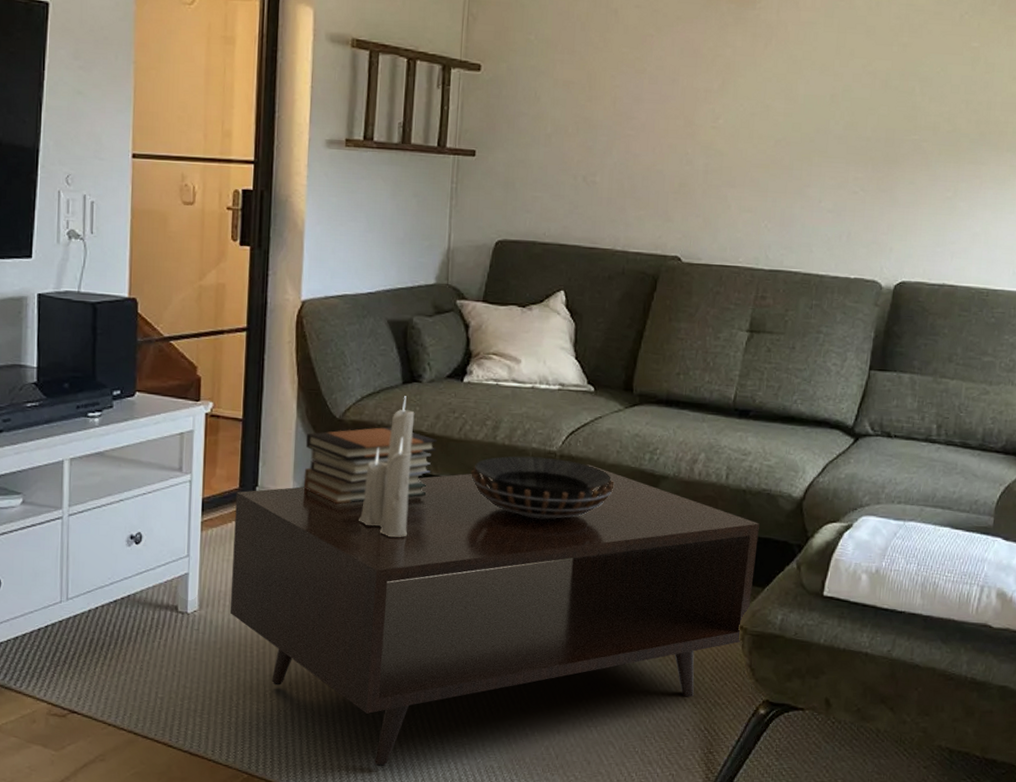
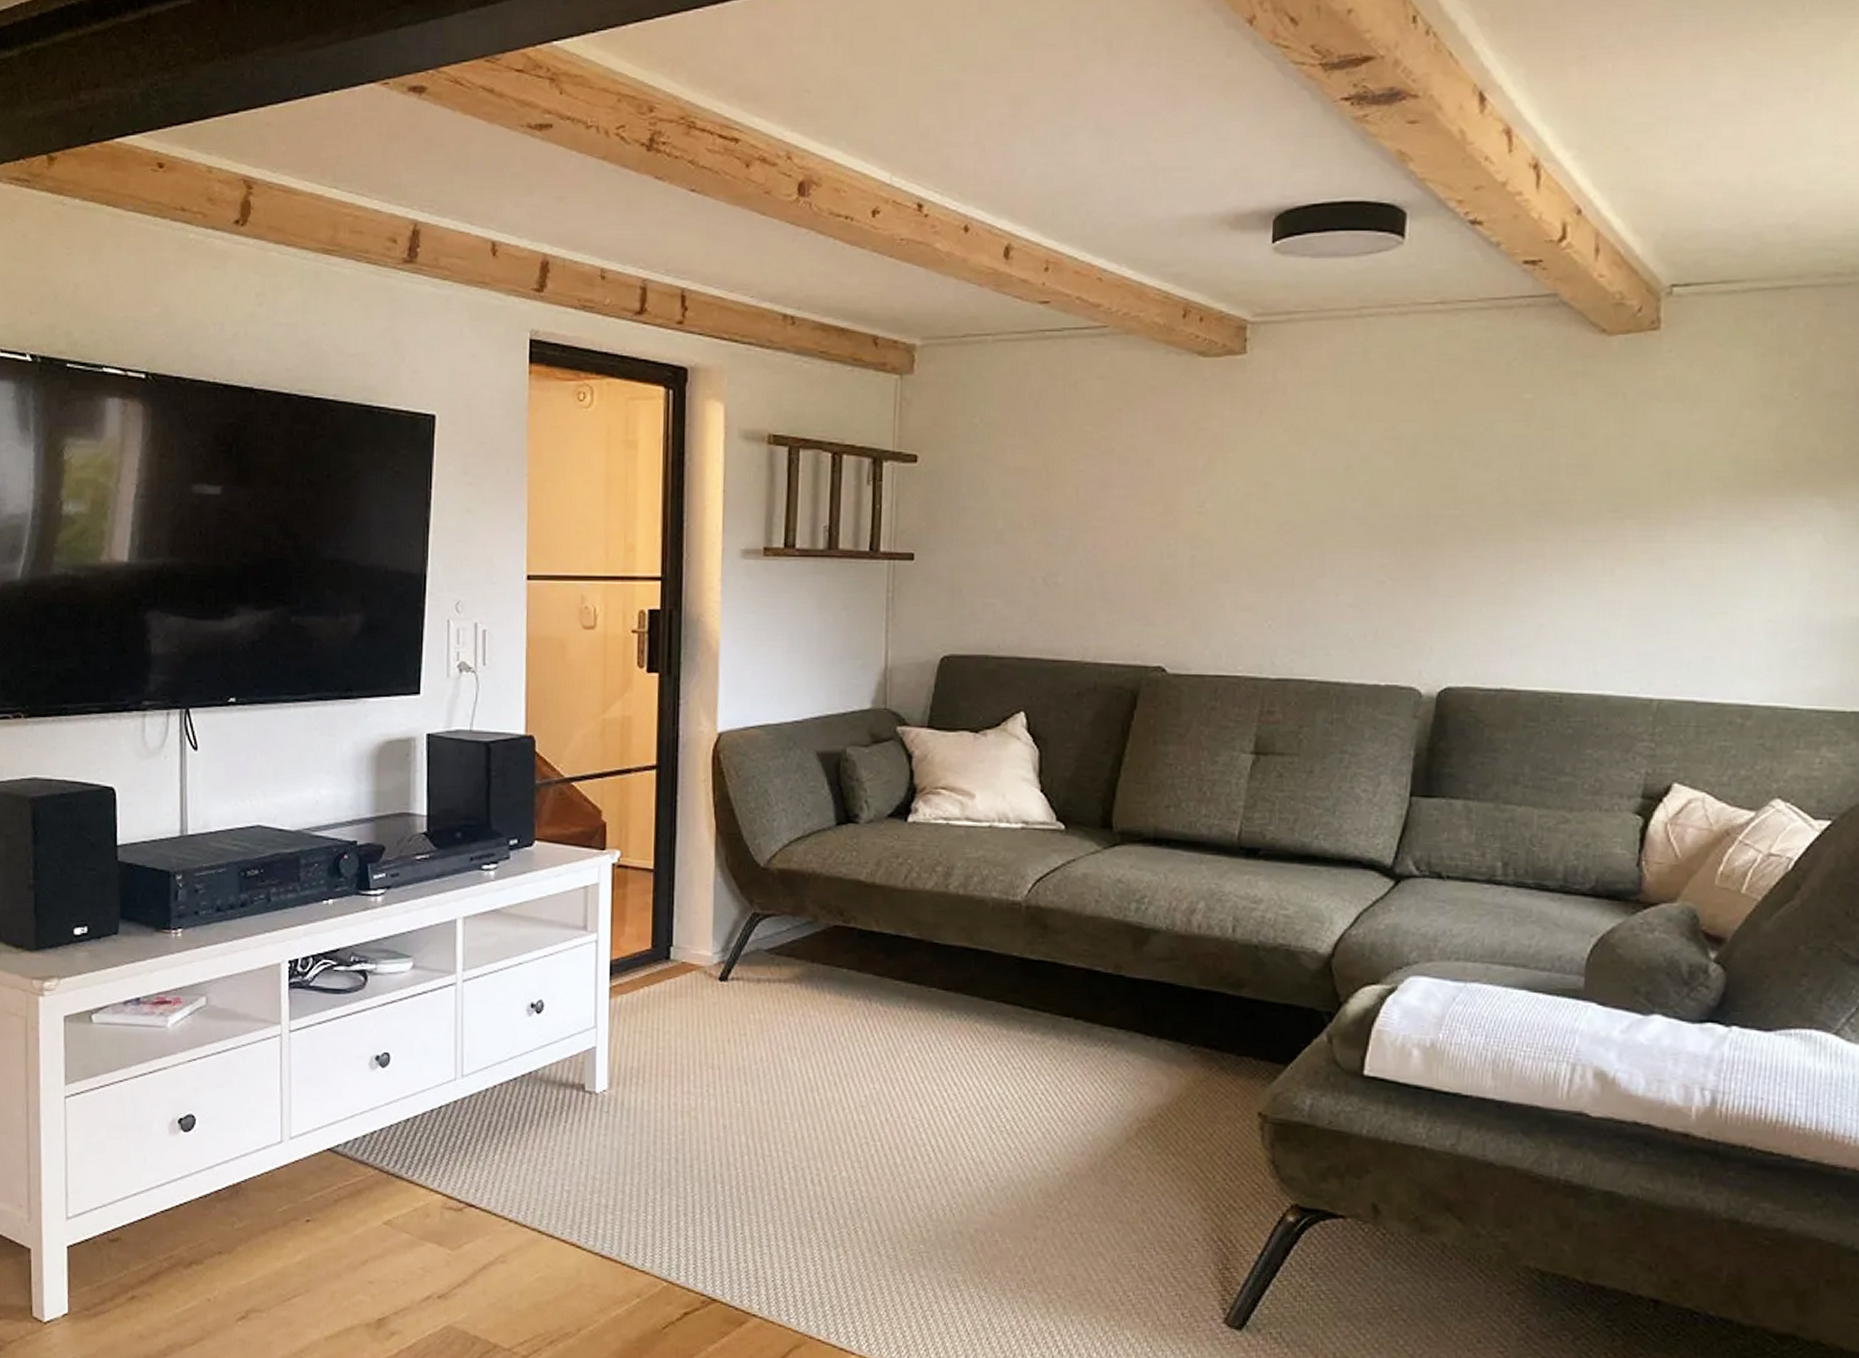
coffee table: present [231,464,759,767] -> none [644,916,1277,1277]
book stack: present [304,426,437,504] -> none [724,875,878,966]
candle: present [359,396,415,537] -> none [789,839,852,1005]
decorative bowl: present [470,456,615,519] -> none [918,907,1094,982]

